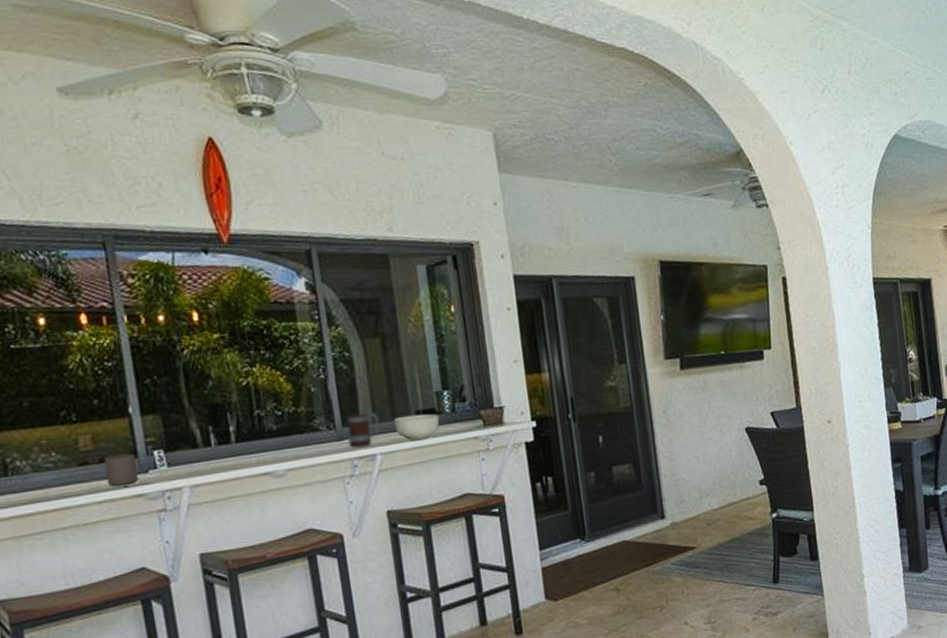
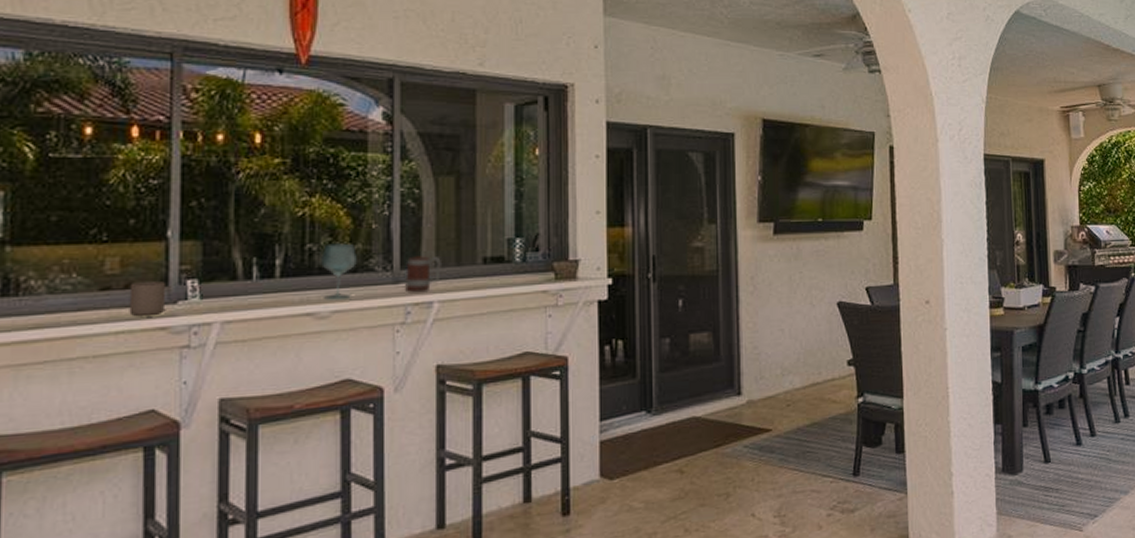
wine glass: none [269,407,304,460] -> present [319,243,358,301]
bowl: present [394,413,440,441] -> none [458,261,508,290]

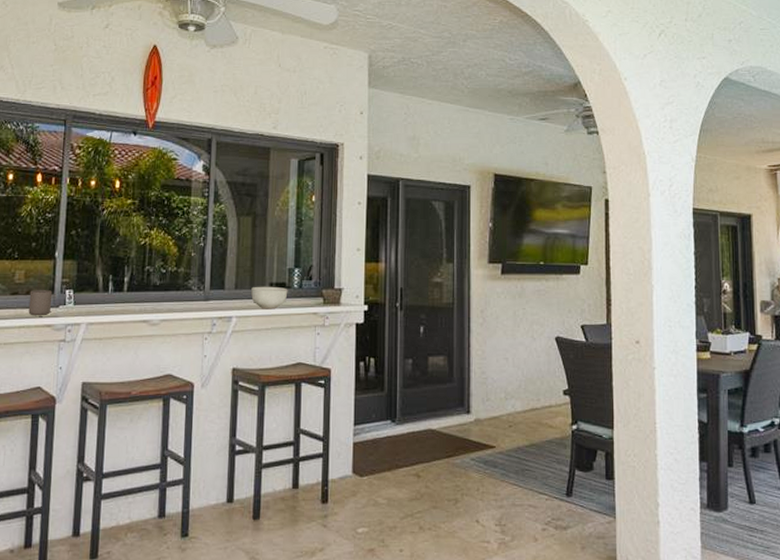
wine glass: present [319,243,358,301] -> none [154,267,181,312]
beer mug: present [405,256,441,294] -> none [213,279,239,309]
bowl: none [458,261,508,290] -> present [251,286,288,310]

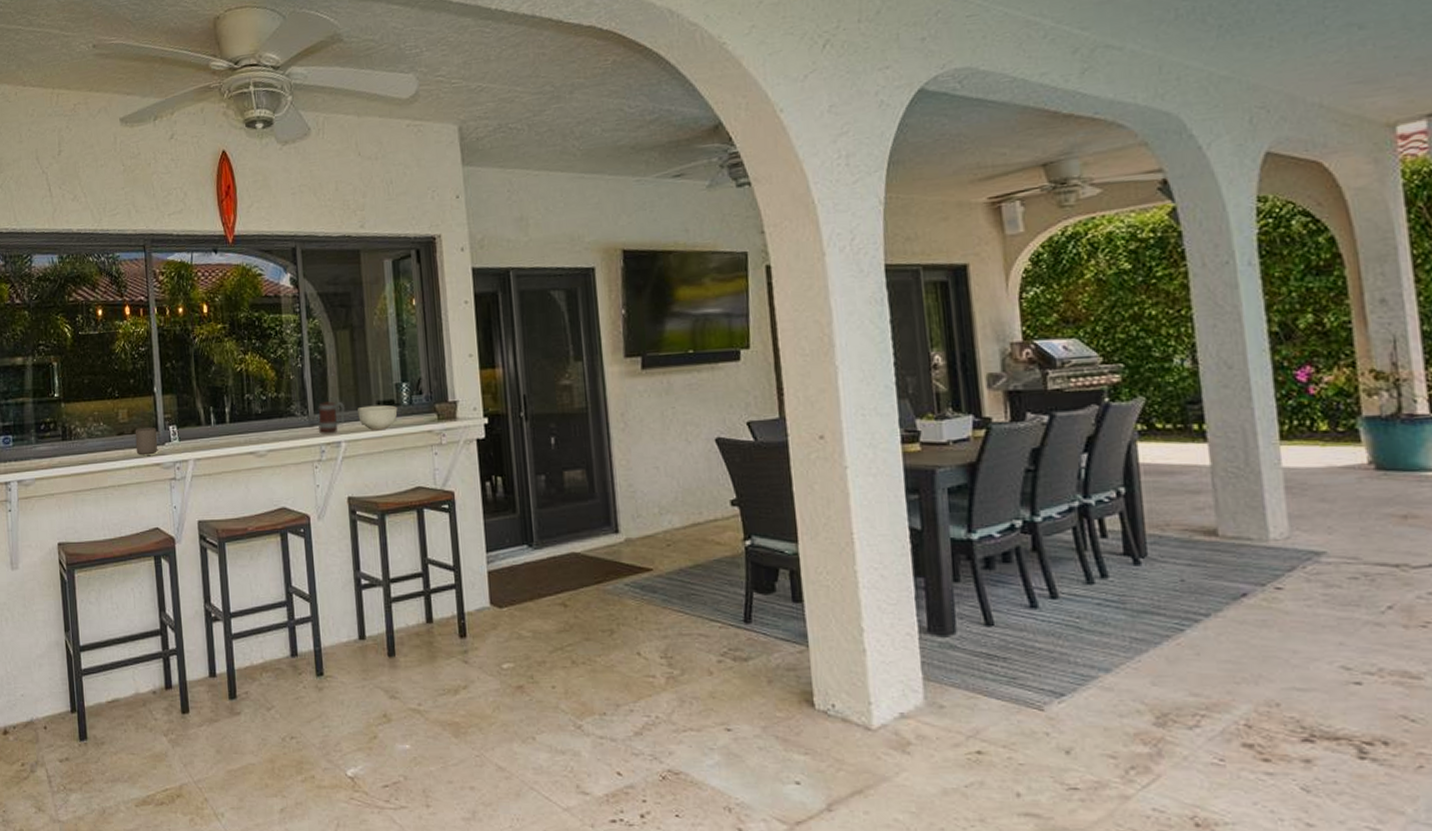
beer mug: none [213,279,239,309] -> present [318,401,345,435]

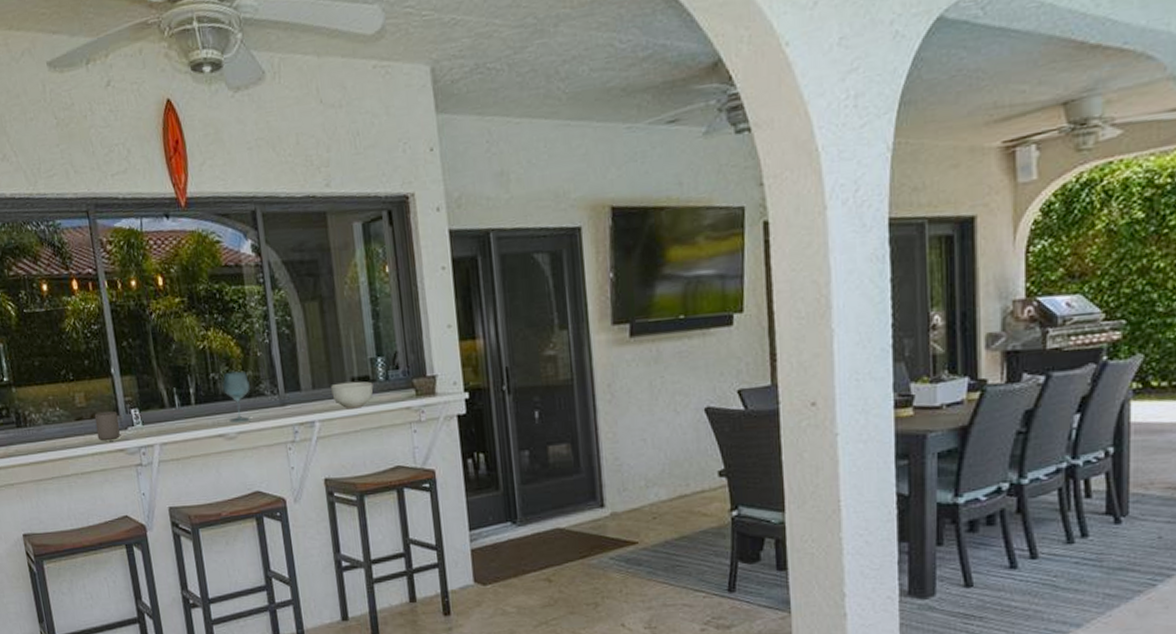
wine glass: none [255,392,283,442] -> present [222,371,251,423]
beer mug: present [318,401,345,435] -> none [289,379,318,414]

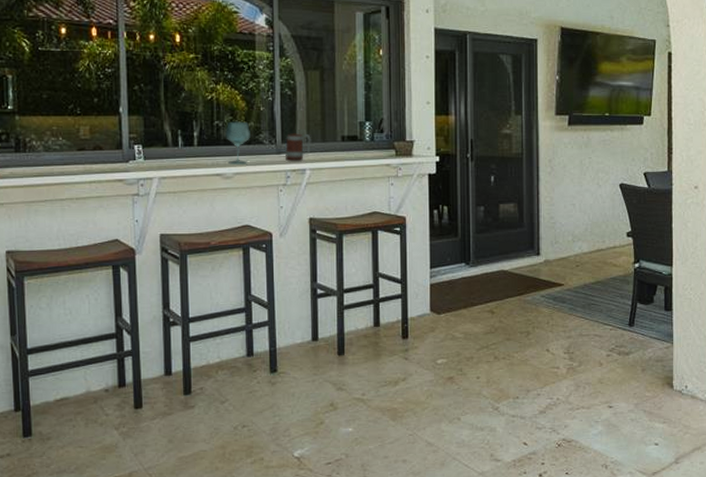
cup: present [94,411,120,442] -> none [97,144,121,171]
beer mug: none [289,379,318,414] -> present [285,133,311,162]
bowl: present [331,381,374,409] -> none [323,139,360,162]

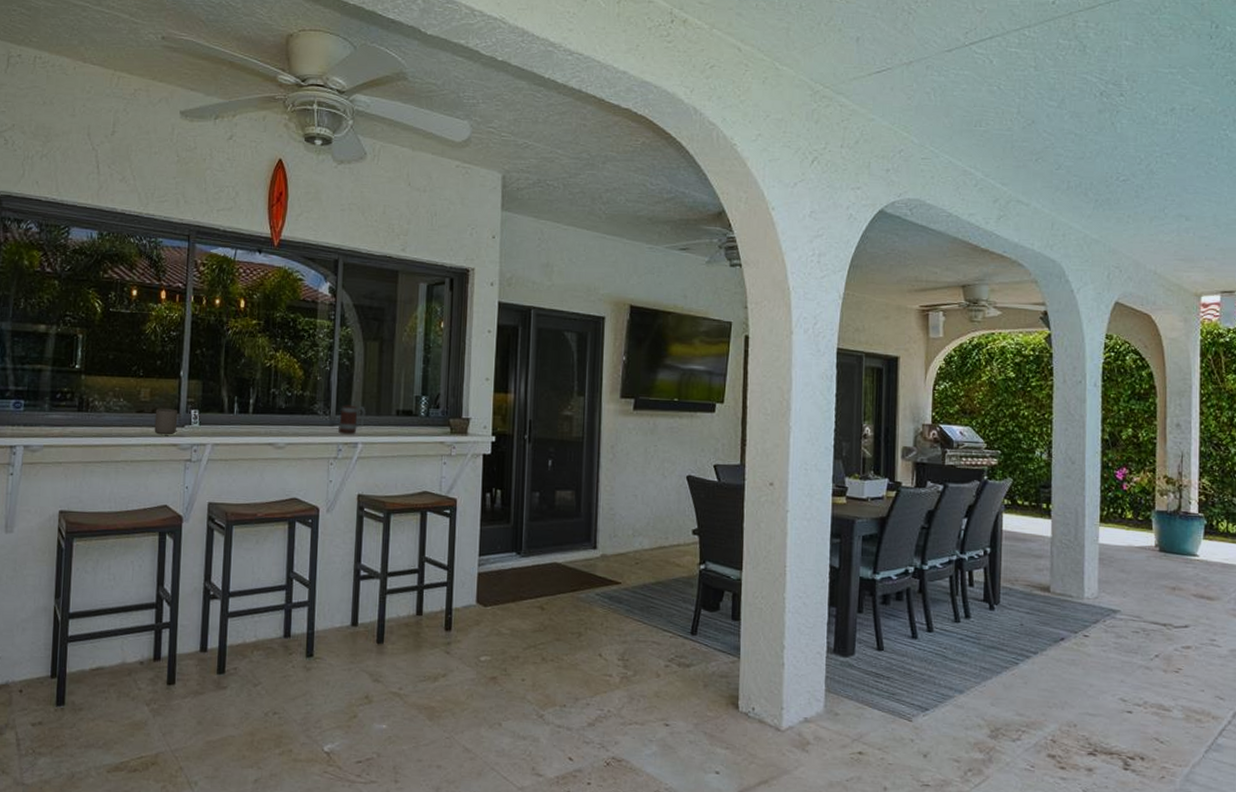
cup: none [97,144,121,171] -> present [154,408,178,435]
wine glass: present [224,121,252,166] -> none [279,390,307,436]

